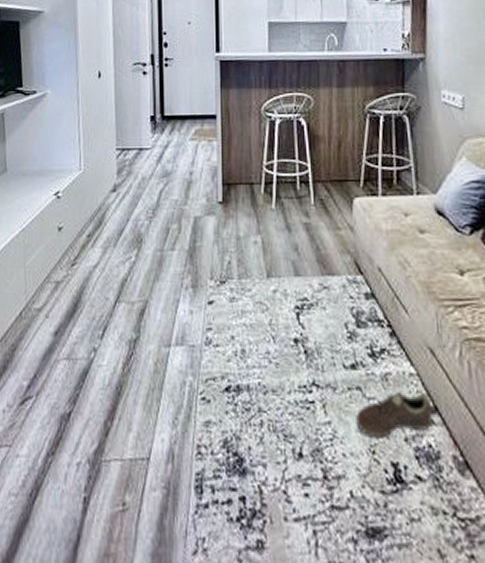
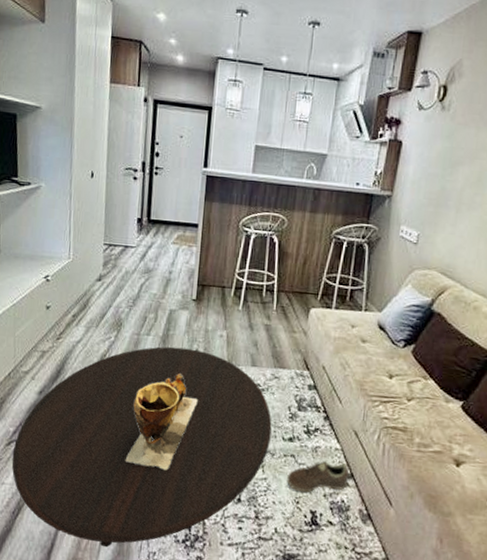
table: none [27,261,329,536] -> present [12,346,272,548]
clay pot: none [158,294,237,422] -> present [125,373,198,470]

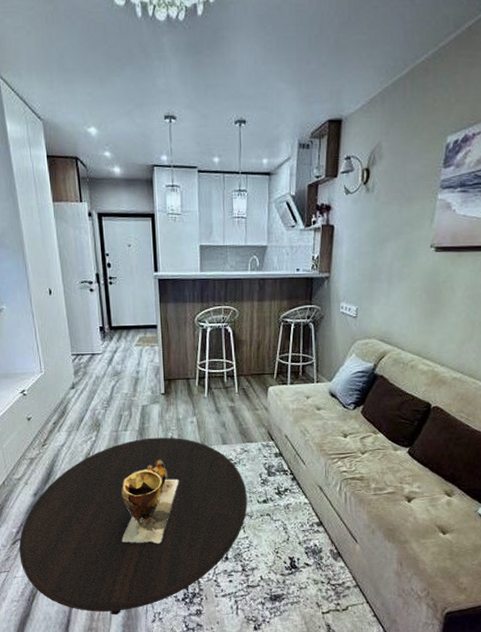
sneaker: present [287,461,350,493] -> none [266,513,319,544]

